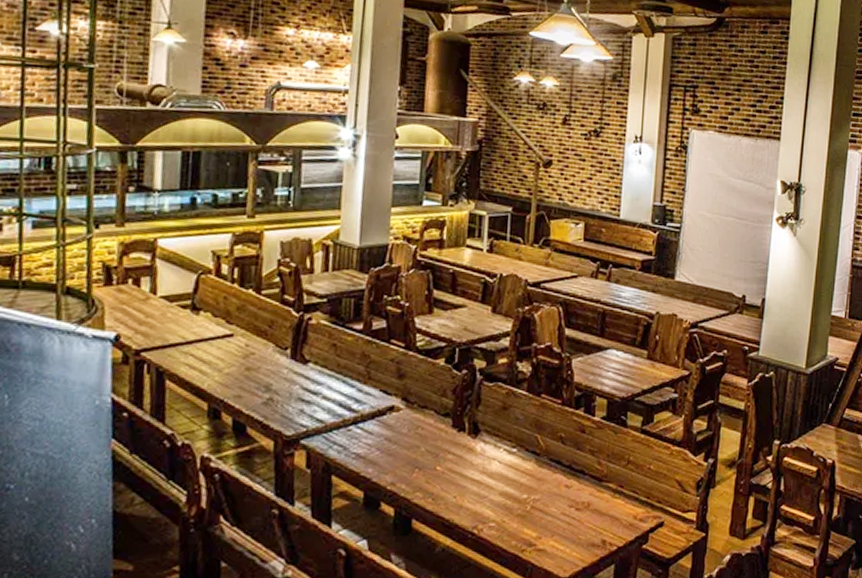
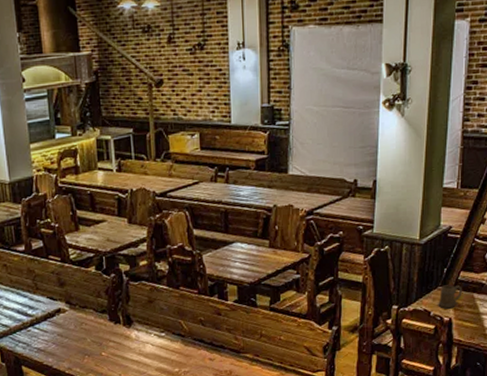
beer mug: none [821,422,848,450] -> present [438,285,463,309]

